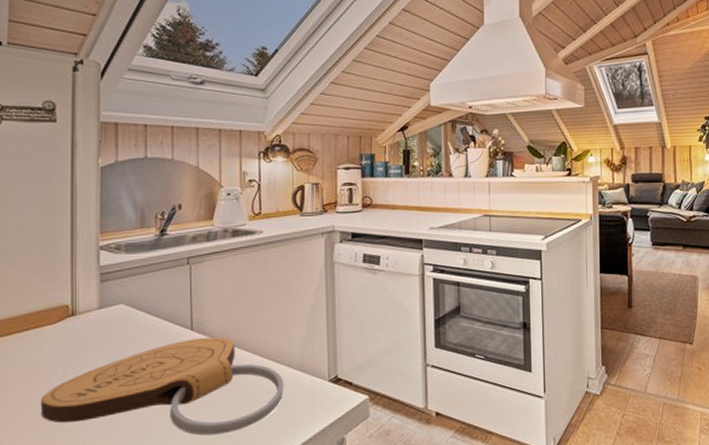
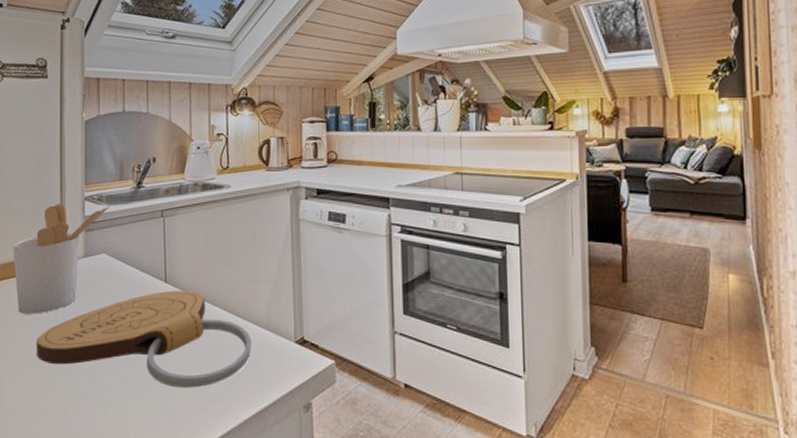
utensil holder: none [12,254,129,372] -> present [13,204,110,314]

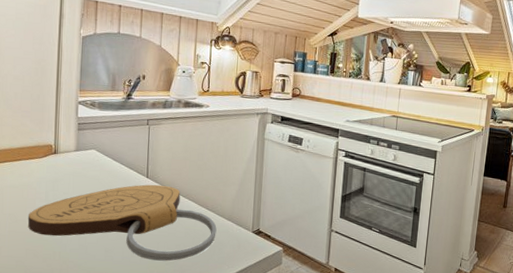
utensil holder: present [13,204,110,314] -> none [9,104,101,194]

